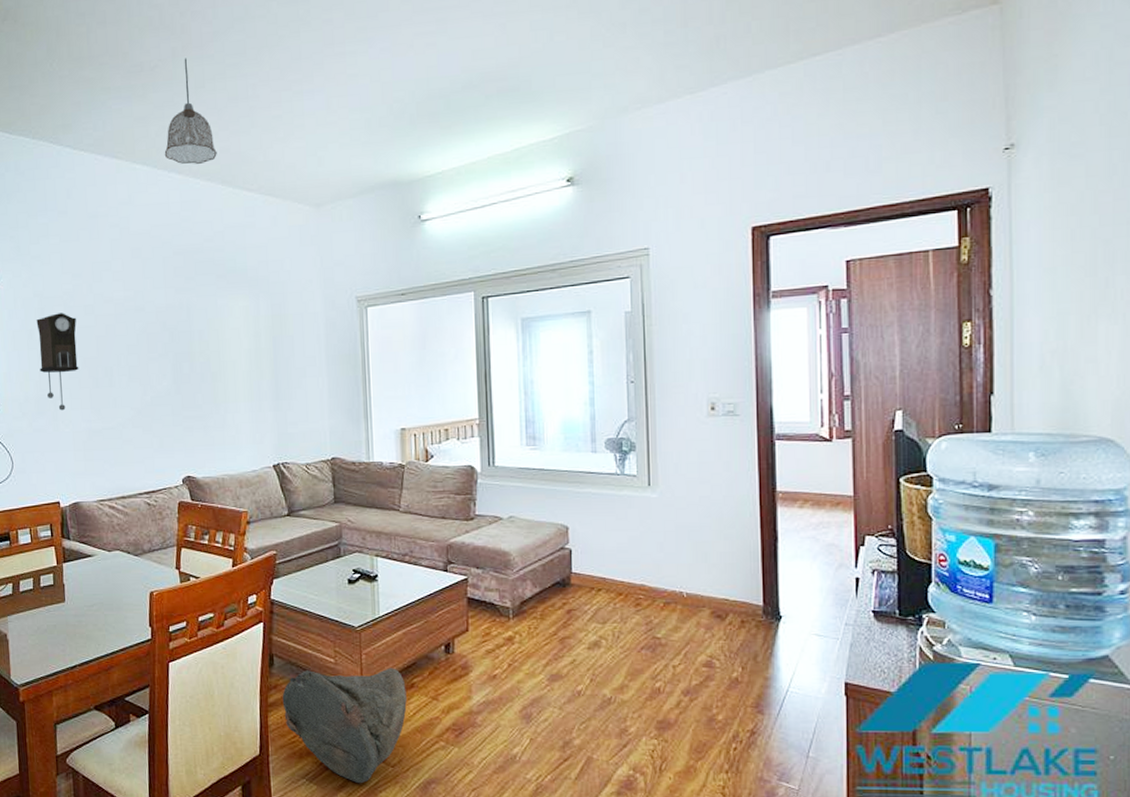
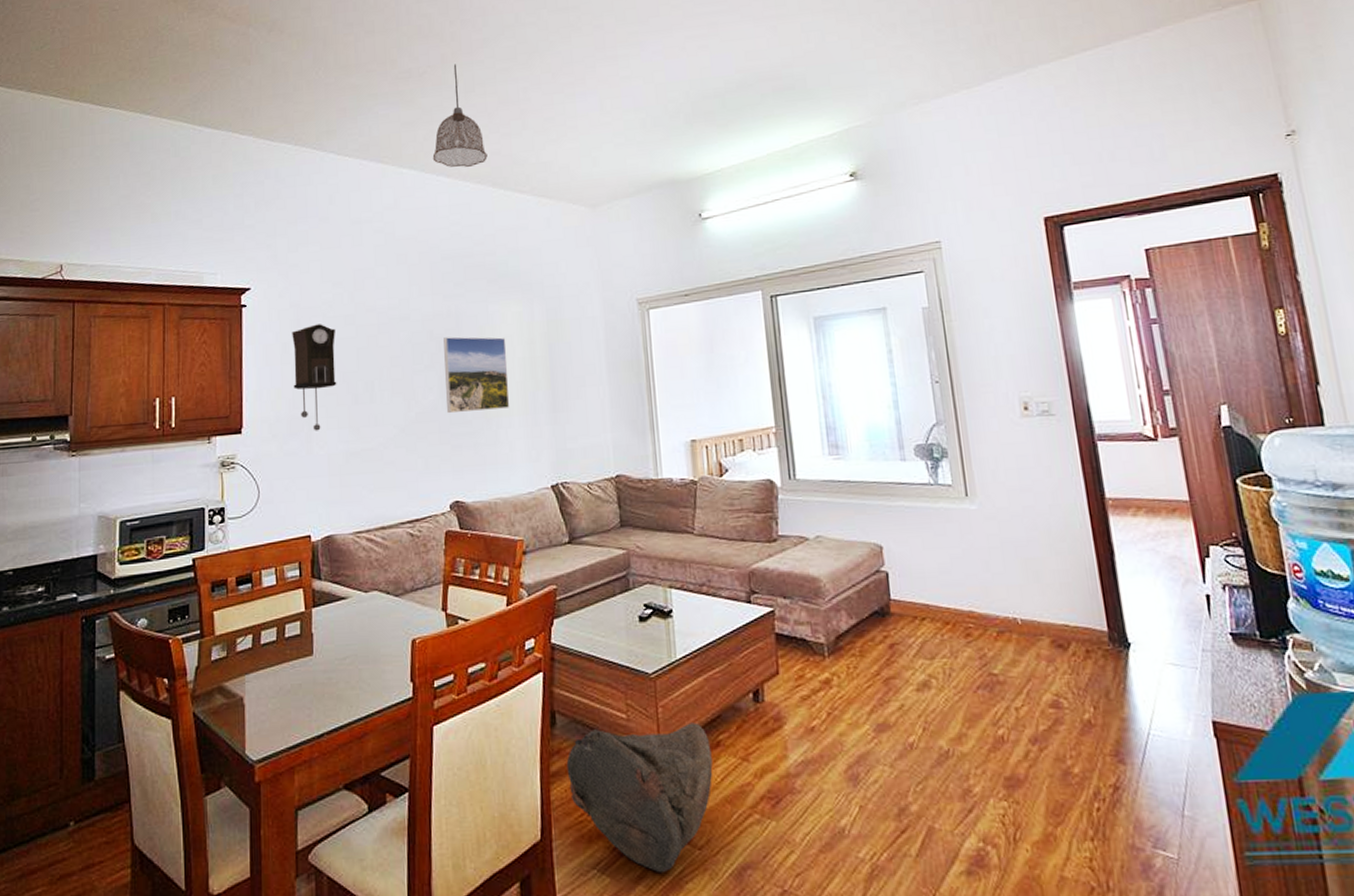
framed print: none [176,328,237,399] -> present [443,336,510,414]

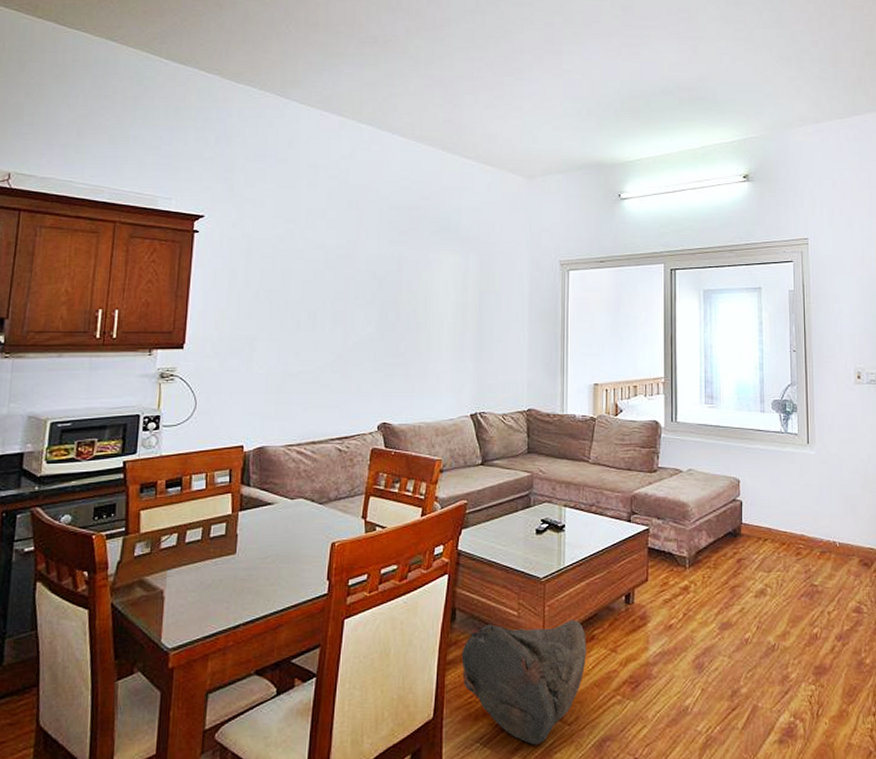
pendulum clock: present [292,324,337,431] -> none [239,255,284,352]
pendant lamp: present [432,64,488,167] -> none [390,37,440,130]
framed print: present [443,336,510,414] -> none [383,278,442,346]

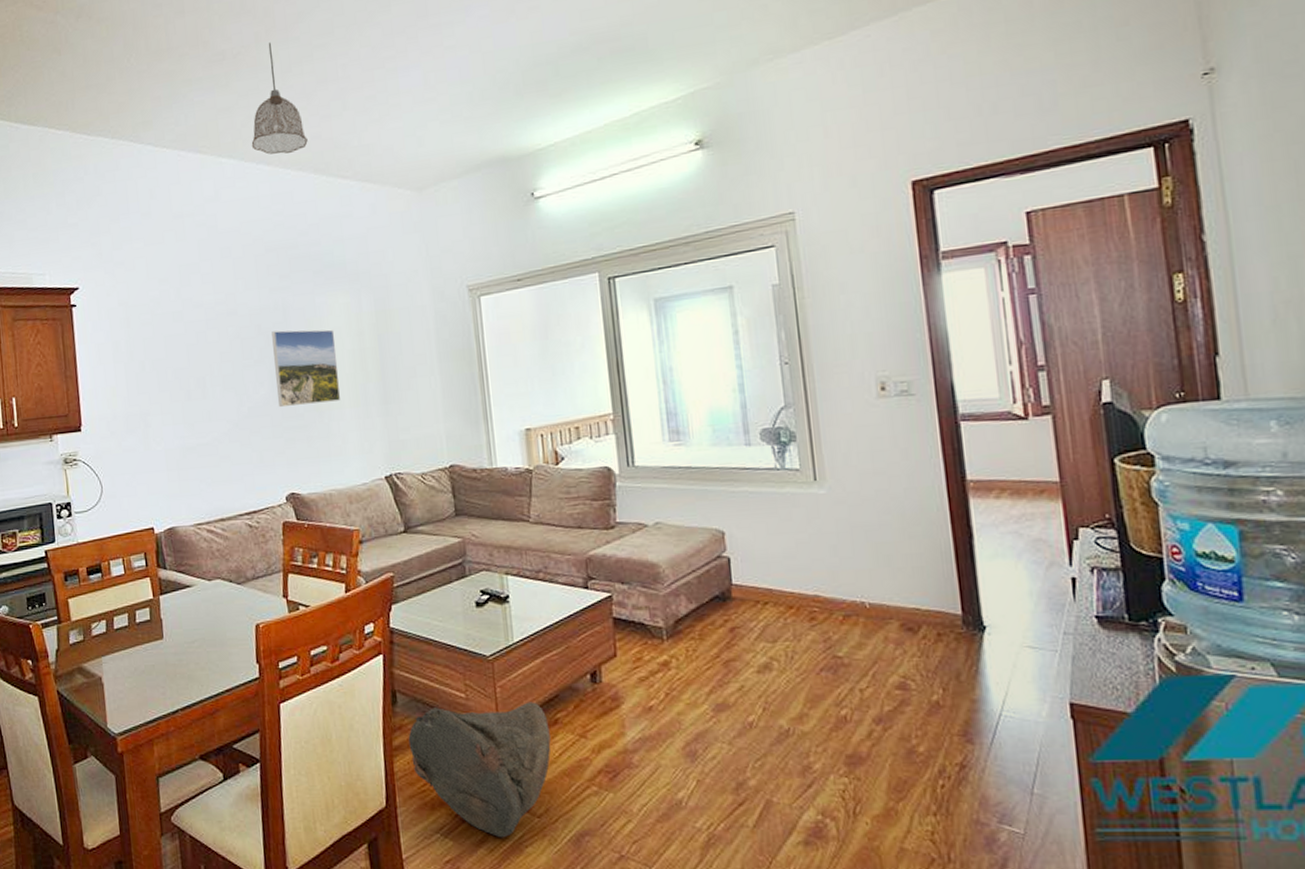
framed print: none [383,278,442,346] -> present [272,329,341,408]
pendant lamp: none [390,37,440,130] -> present [251,42,308,155]

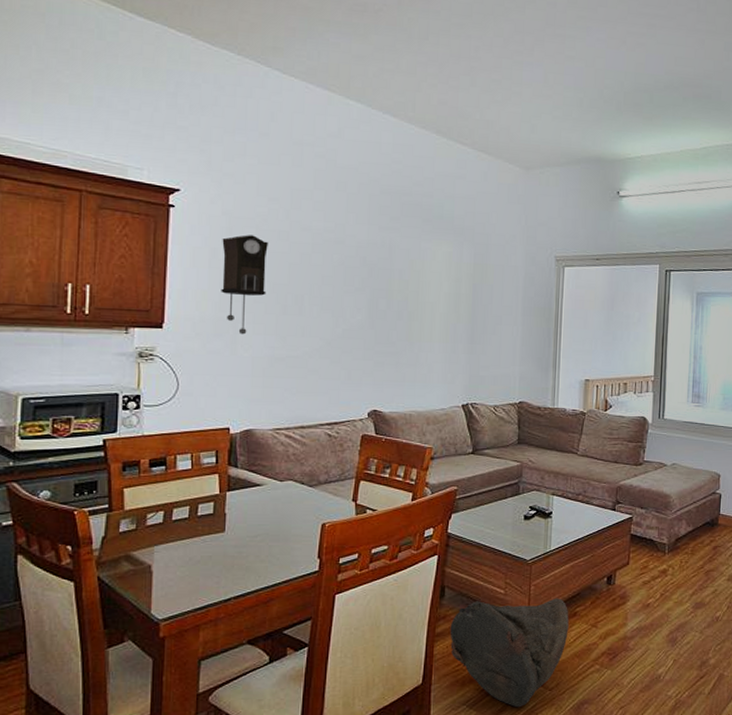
pendulum clock: none [122,321,170,428] -> present [221,235,268,335]
pendant lamp: present [251,42,308,155] -> none [380,8,434,111]
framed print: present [272,329,341,408] -> none [373,265,435,335]

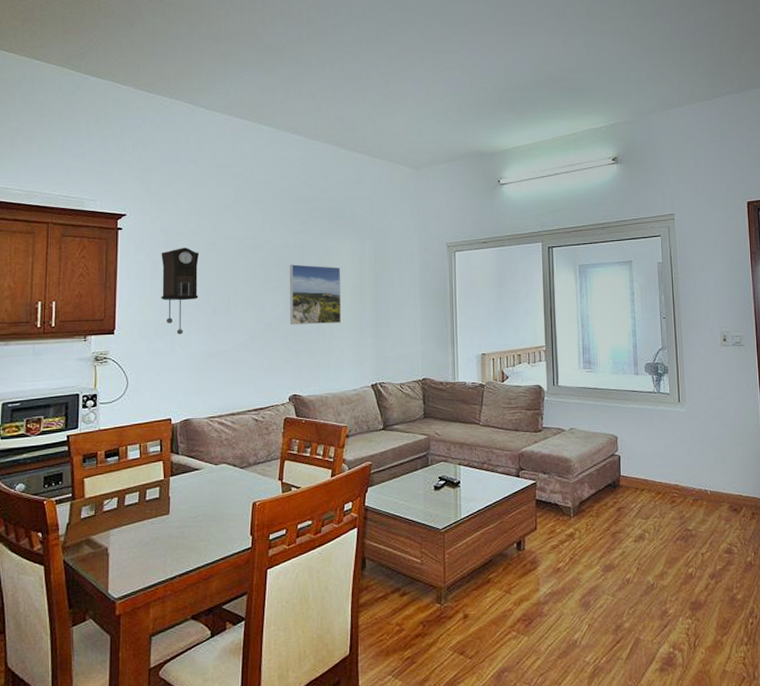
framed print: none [373,265,435,335] -> present [290,264,342,326]
bag: present [450,598,569,708] -> none [372,565,484,677]

